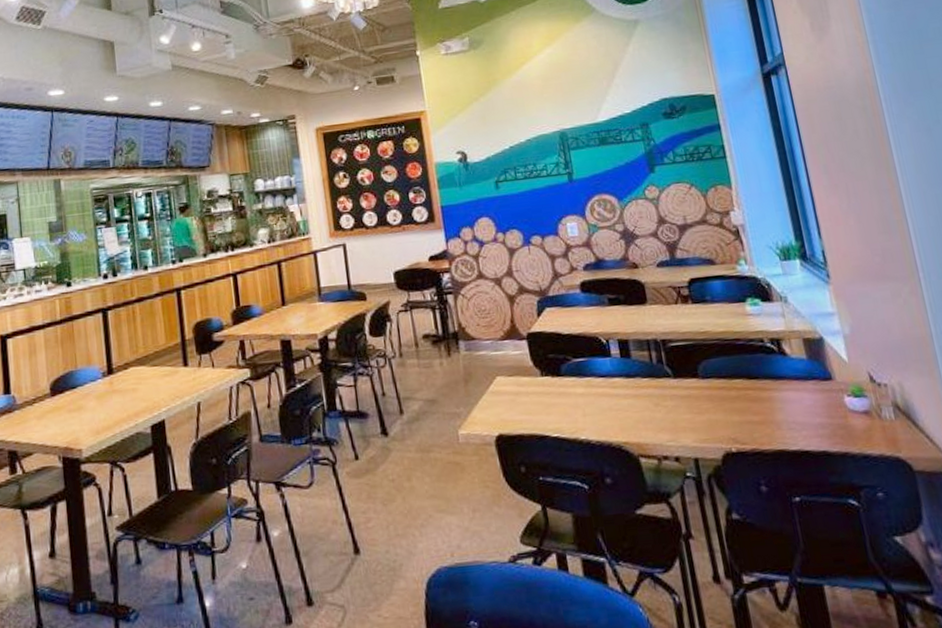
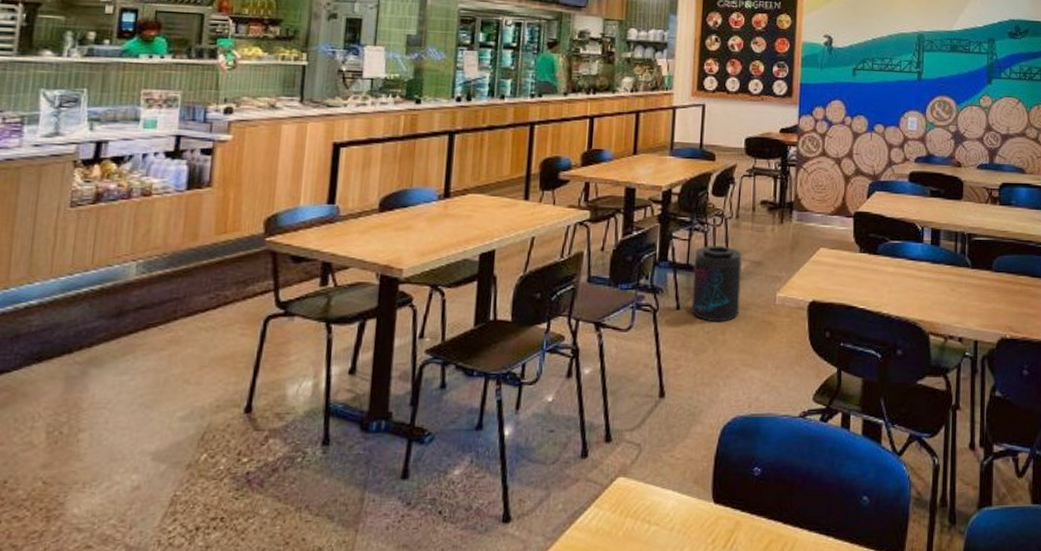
supplement container: none [363,387,422,469] -> present [691,245,742,322]

